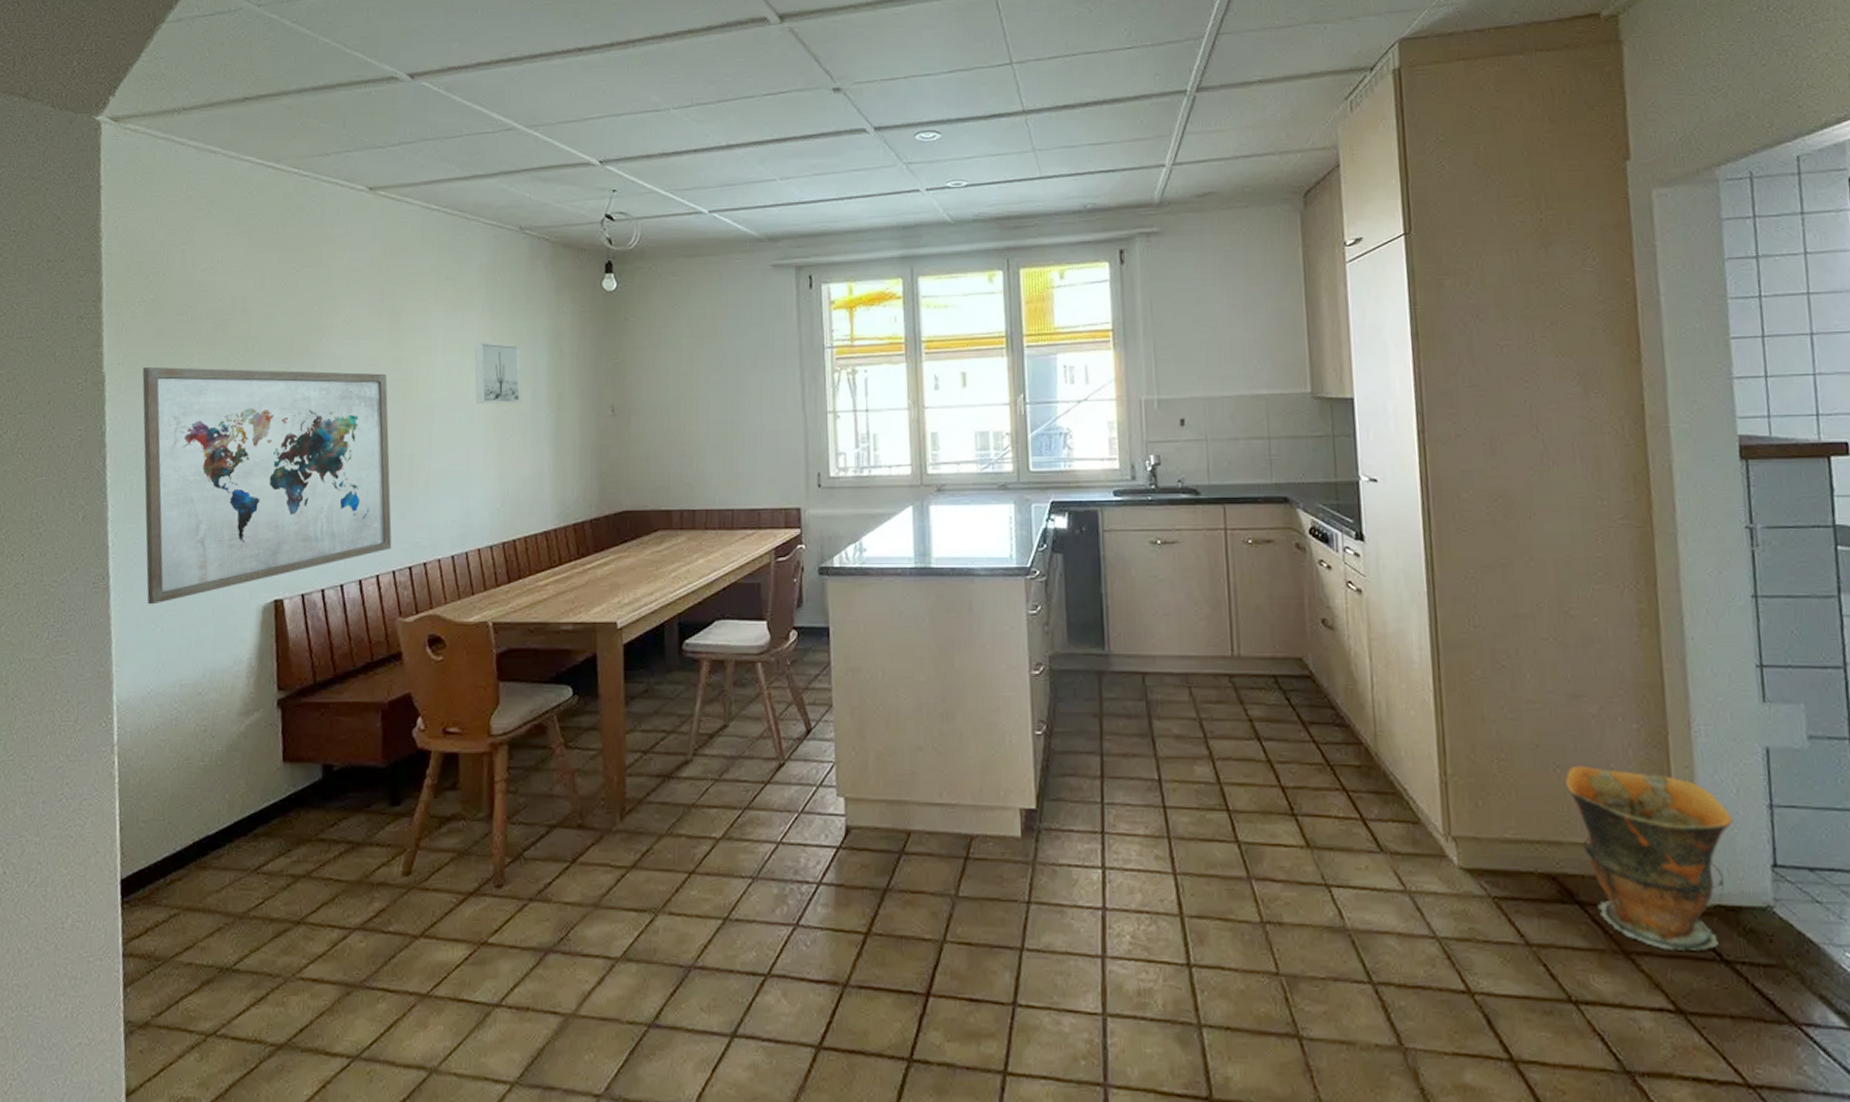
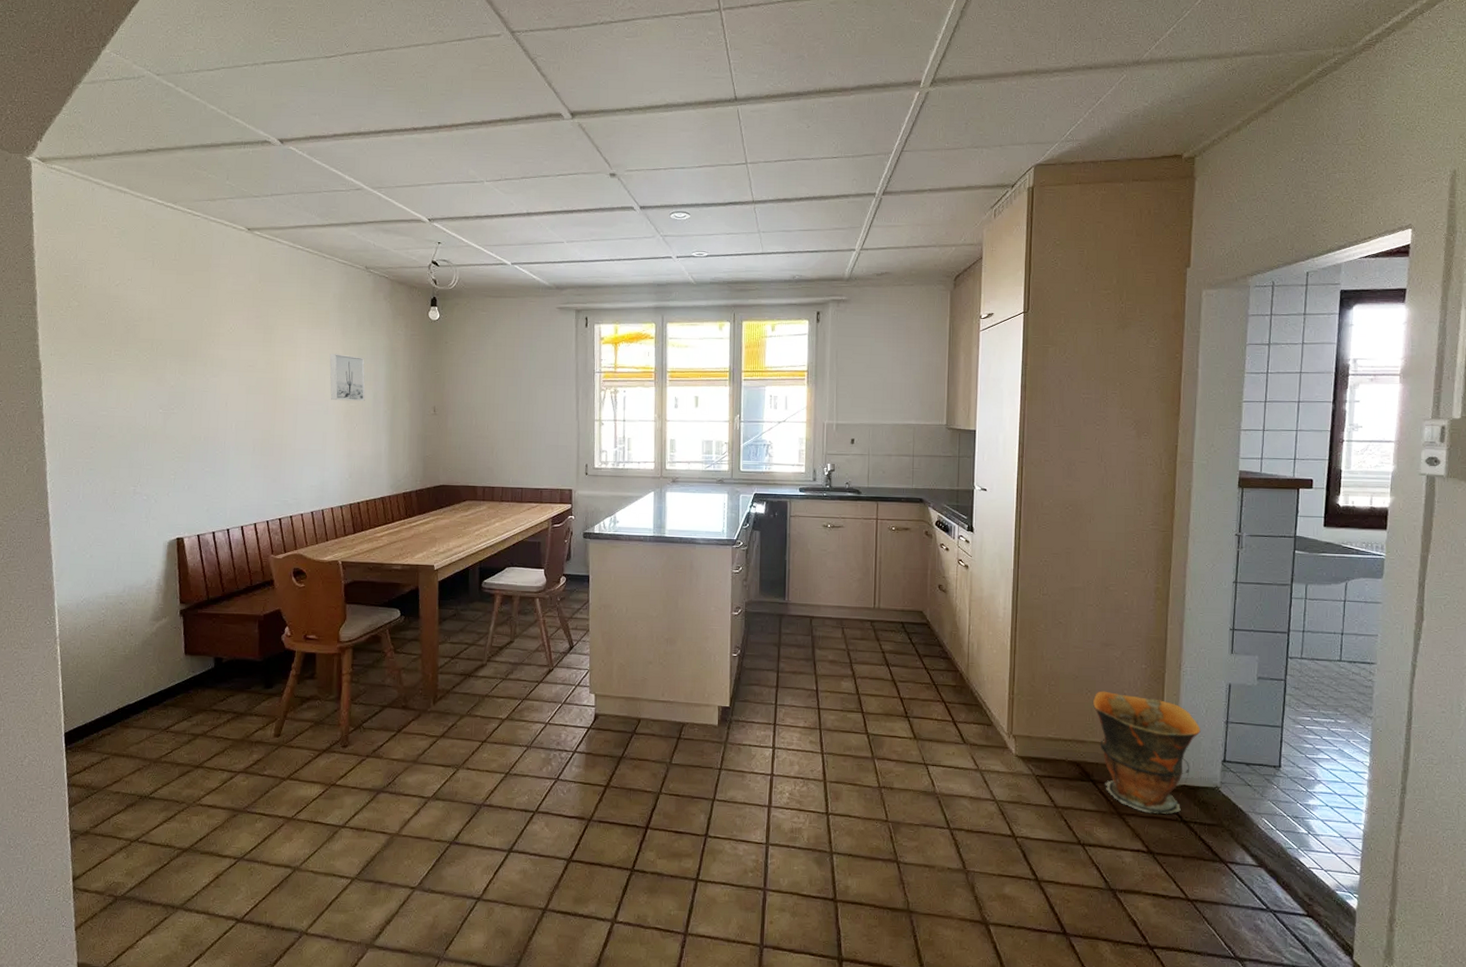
wall art: present [142,366,392,605] -> none [70,358,266,537]

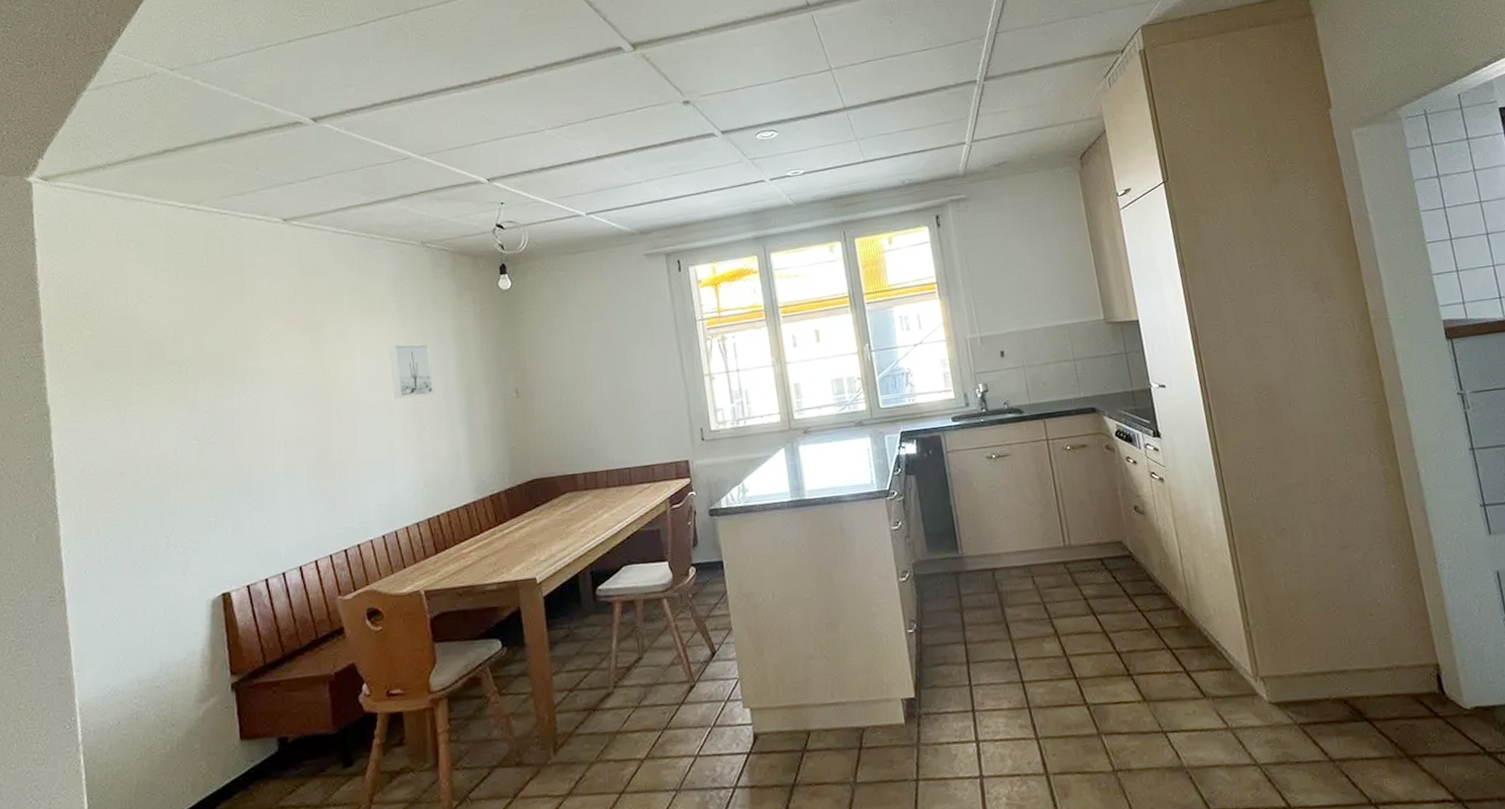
bucket: present [1093,691,1201,814] -> none [1344,604,1481,750]

